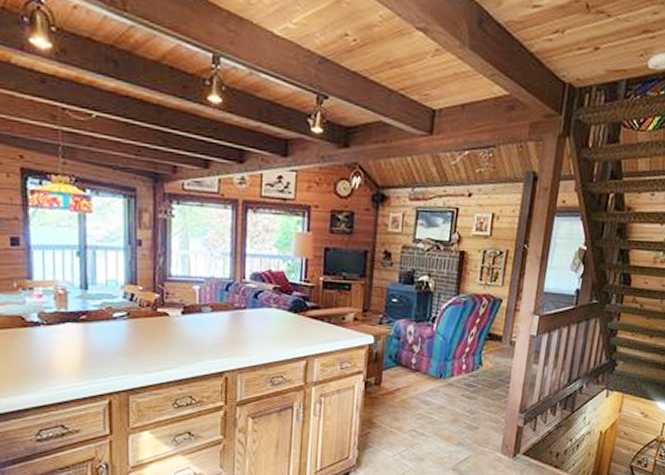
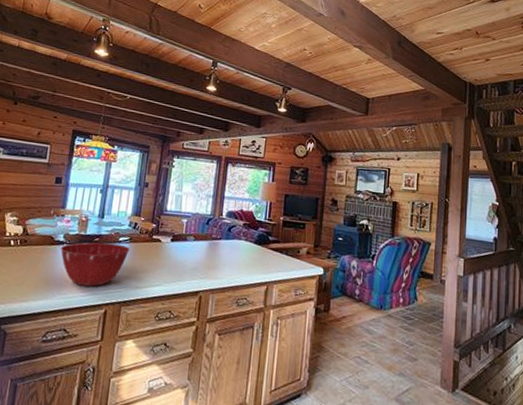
mixing bowl: none [36,320,130,375] -> present [60,242,130,287]

